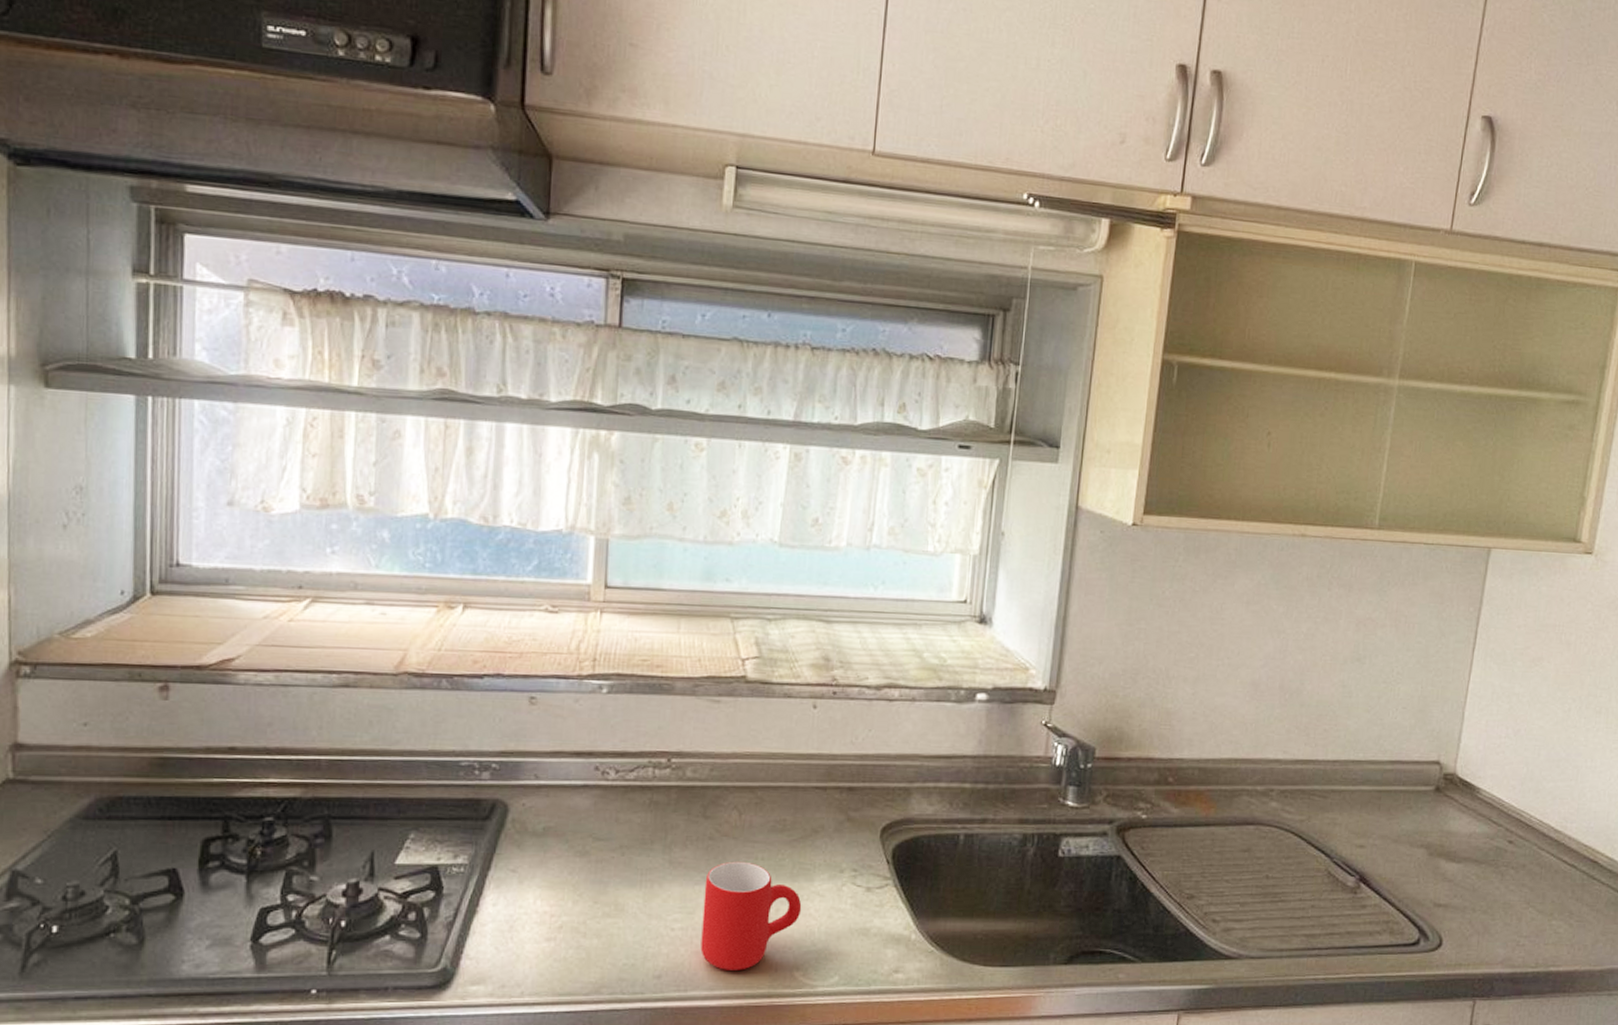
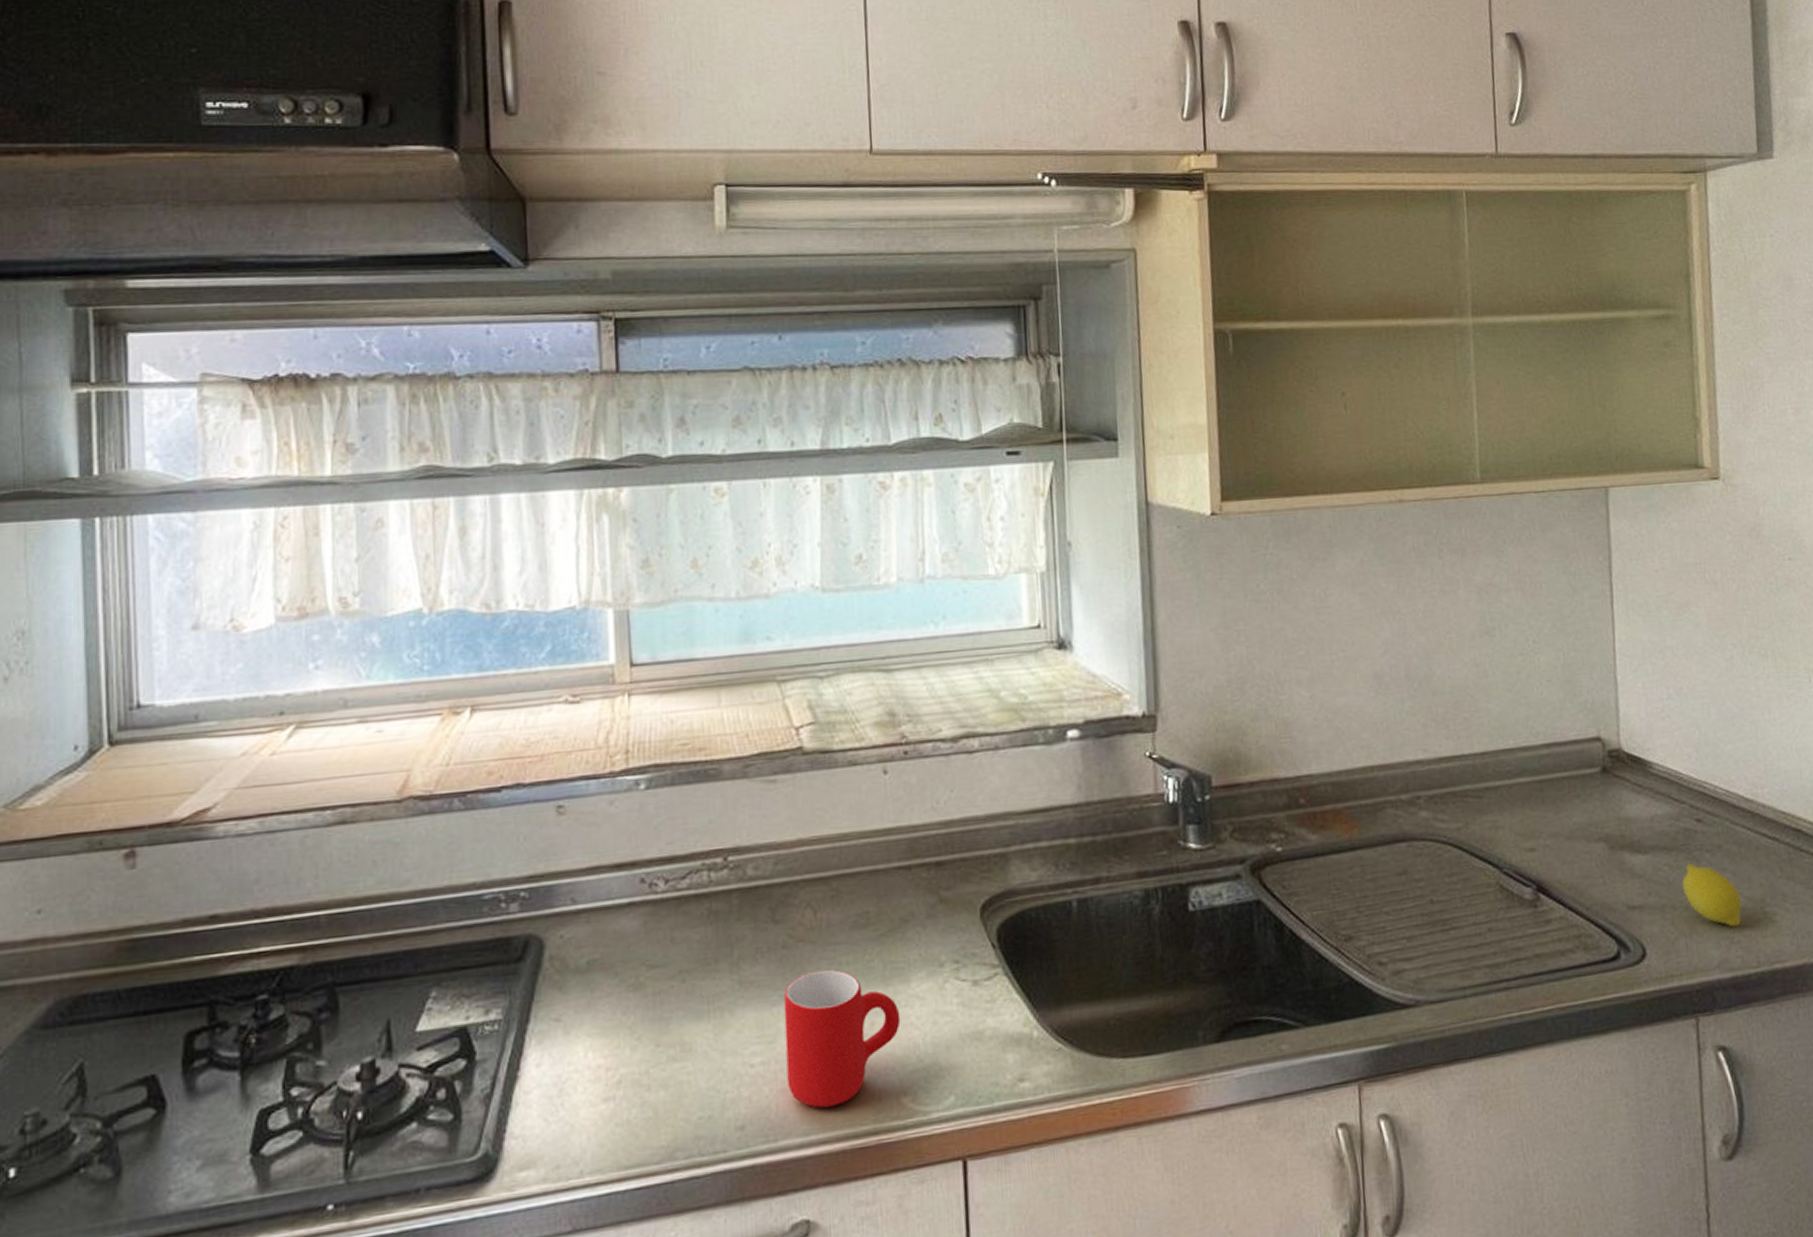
fruit: none [1484,875,1533,933] -> present [1681,862,1742,927]

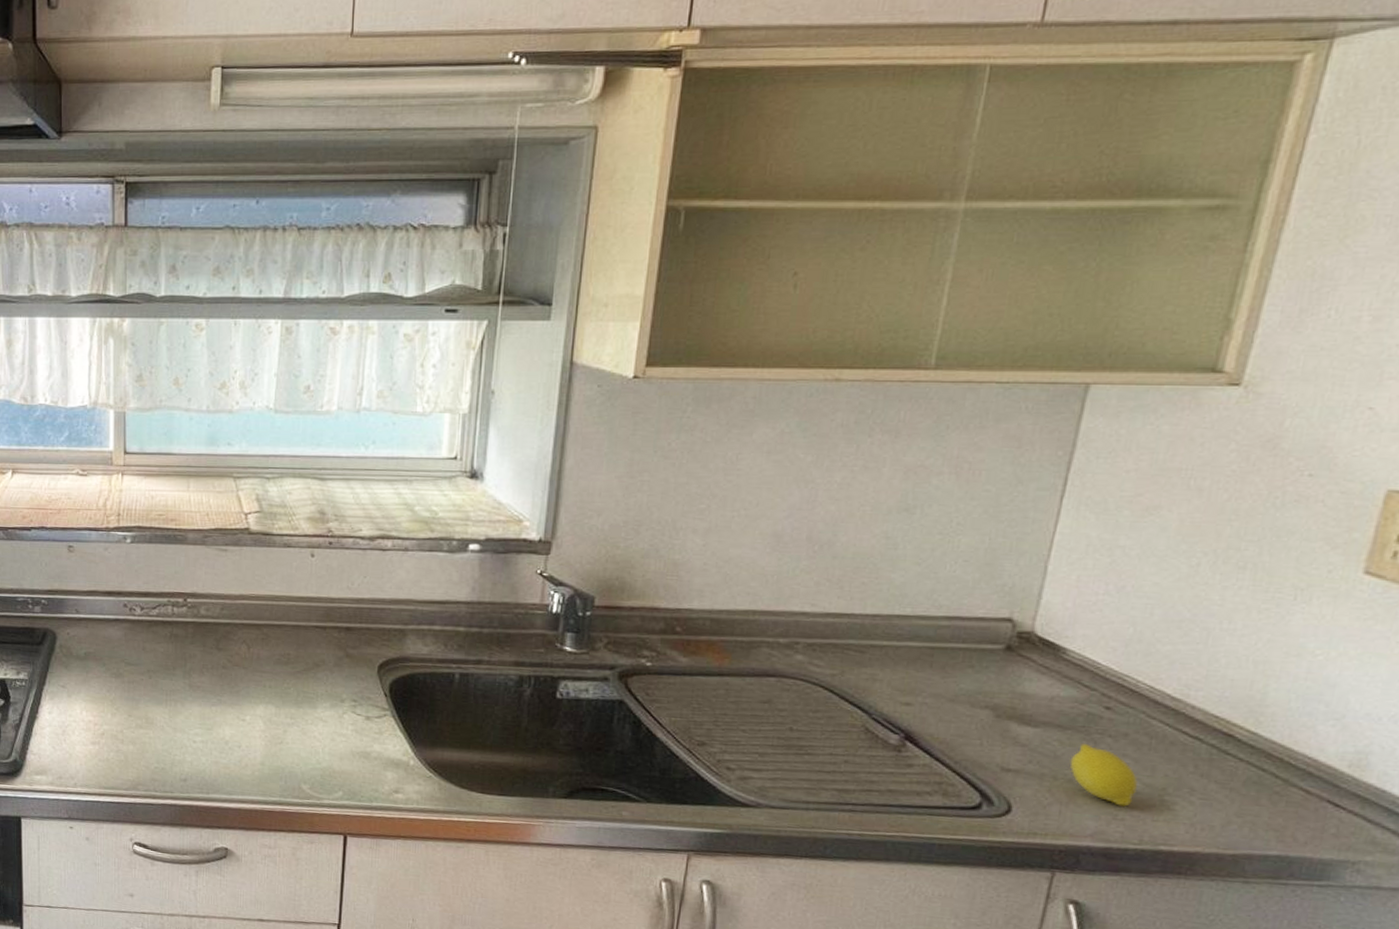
mug: present [783,969,901,1108] -> none [219,687,307,780]

